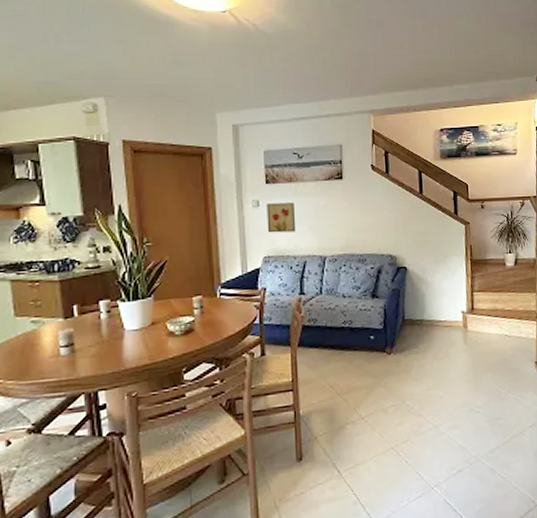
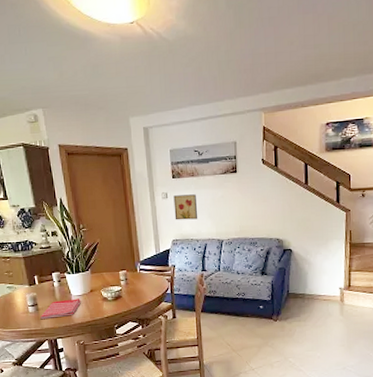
dish towel: none [76,334,137,364] -> present [40,298,81,319]

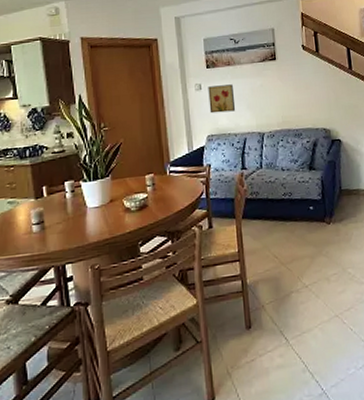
dish towel: present [40,298,81,319] -> none [46,211,98,240]

